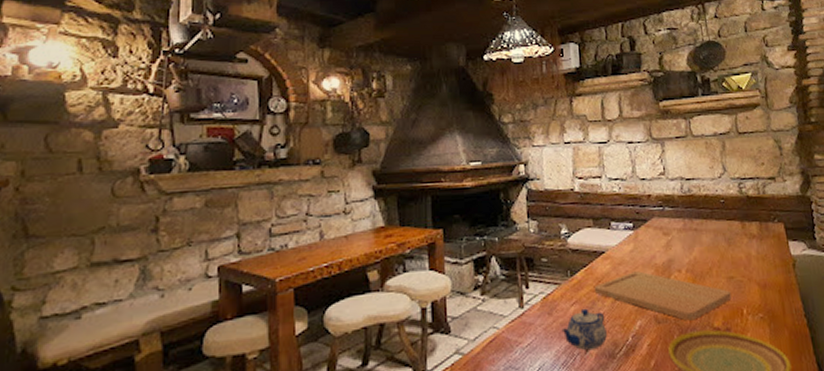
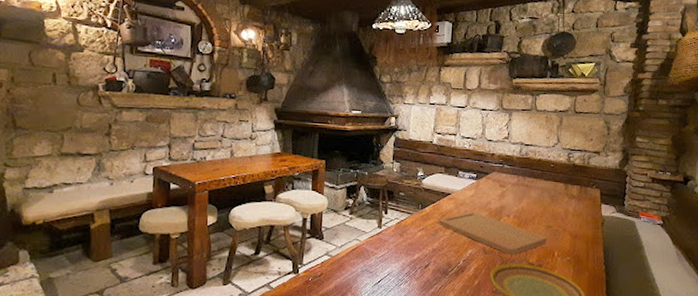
teapot: present [561,308,607,350] -> none [408,234,444,266]

